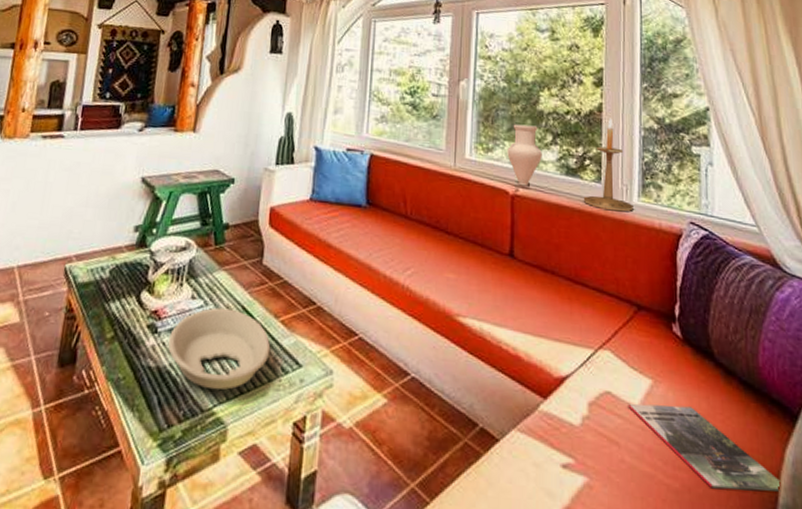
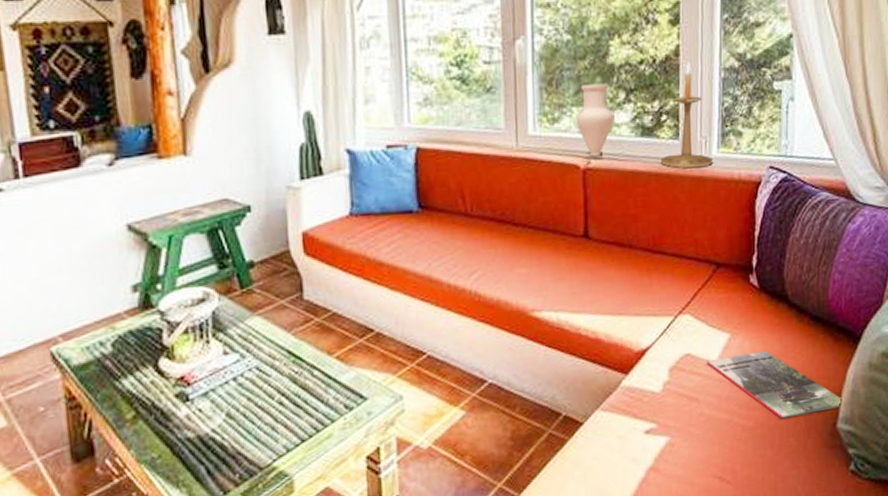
decorative bowl: present [167,307,271,390] -> none [204,356,329,446]

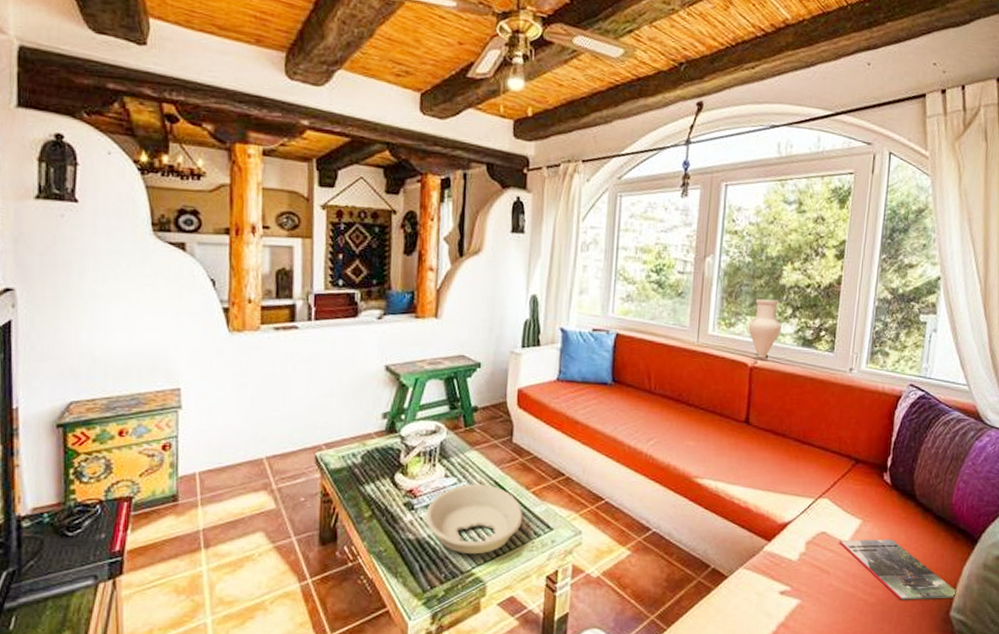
decorative bowl: none [204,356,329,446] -> present [425,484,523,555]
candlestick: present [660,61,713,169] -> none [816,290,861,378]

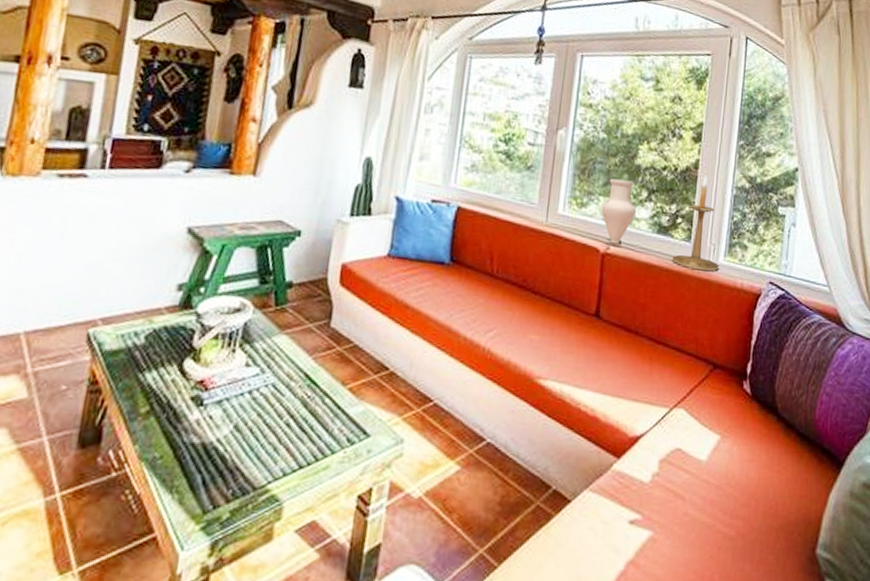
decorative bowl: present [425,484,523,555] -> none [215,375,336,465]
candlestick: none [816,290,861,378] -> present [672,175,719,272]
magazine: present [839,539,956,600] -> none [695,458,822,534]

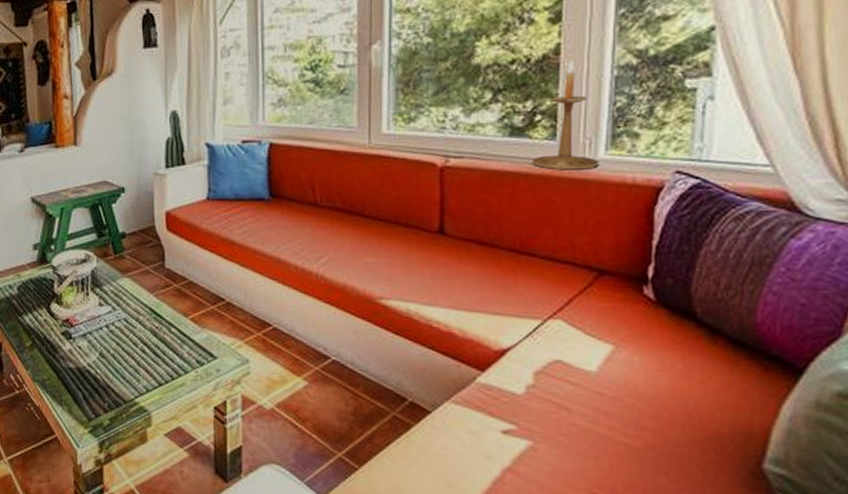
vase: present [601,178,636,244] -> none [434,83,479,155]

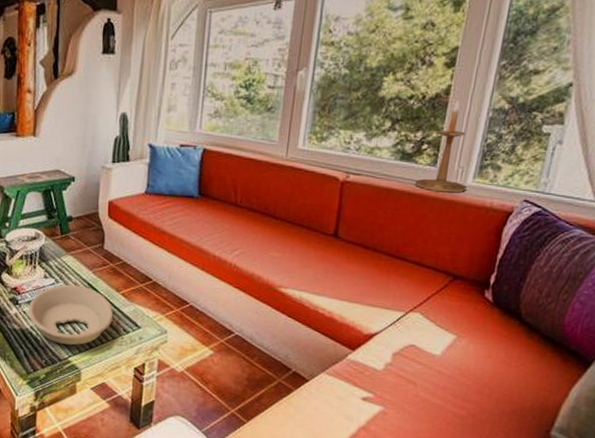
decorative bowl: none [83,312,184,384] -> present [27,284,114,345]

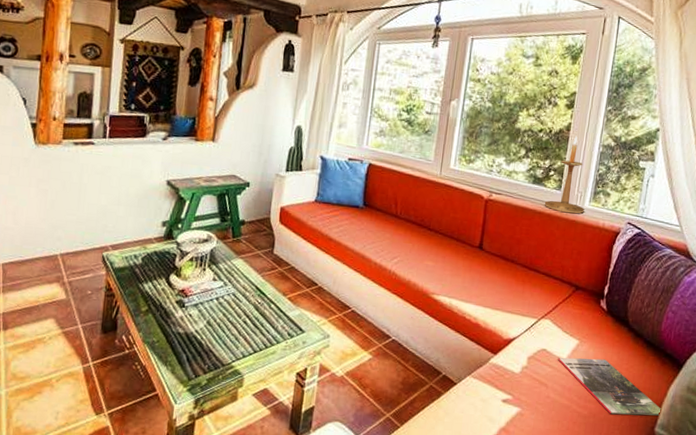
decorative bowl: present [27,284,114,345] -> none [193,287,279,350]
magazine: none [429,353,560,419] -> present [557,357,662,416]

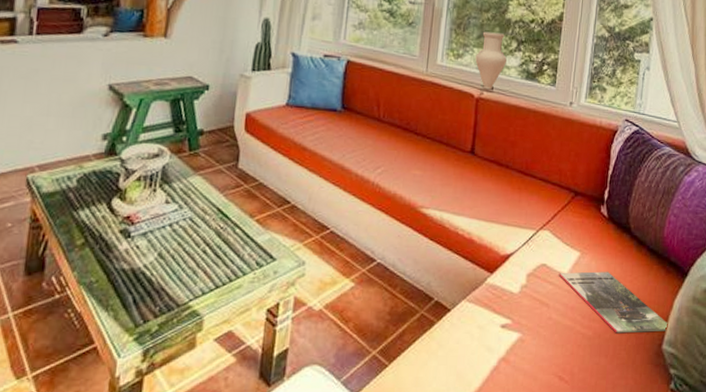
vase: none [486,139,515,192] -> present [475,31,507,90]
candlestick: present [544,136,585,214] -> none [538,26,581,112]

